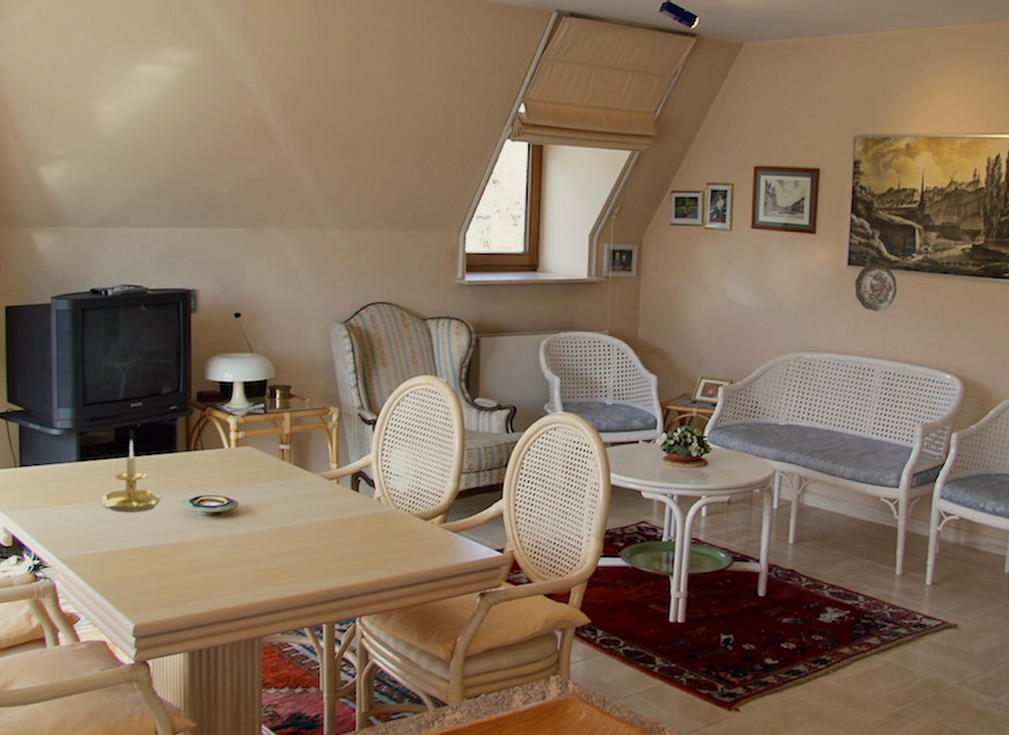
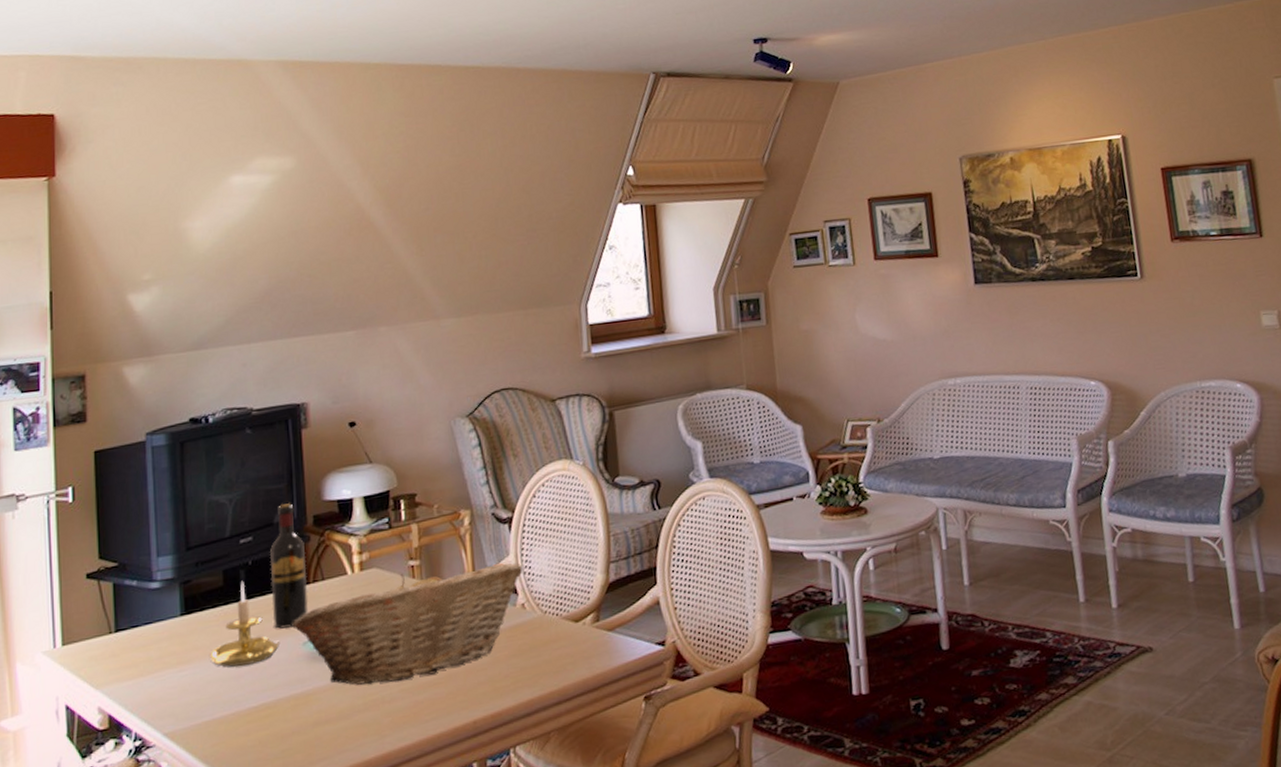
wine bottle: none [156,378,189,487] -> present [269,503,309,629]
fruit basket: none [173,454,382,547] -> present [292,562,523,685]
decorative plate: present [855,263,897,312] -> none [984,278,1028,328]

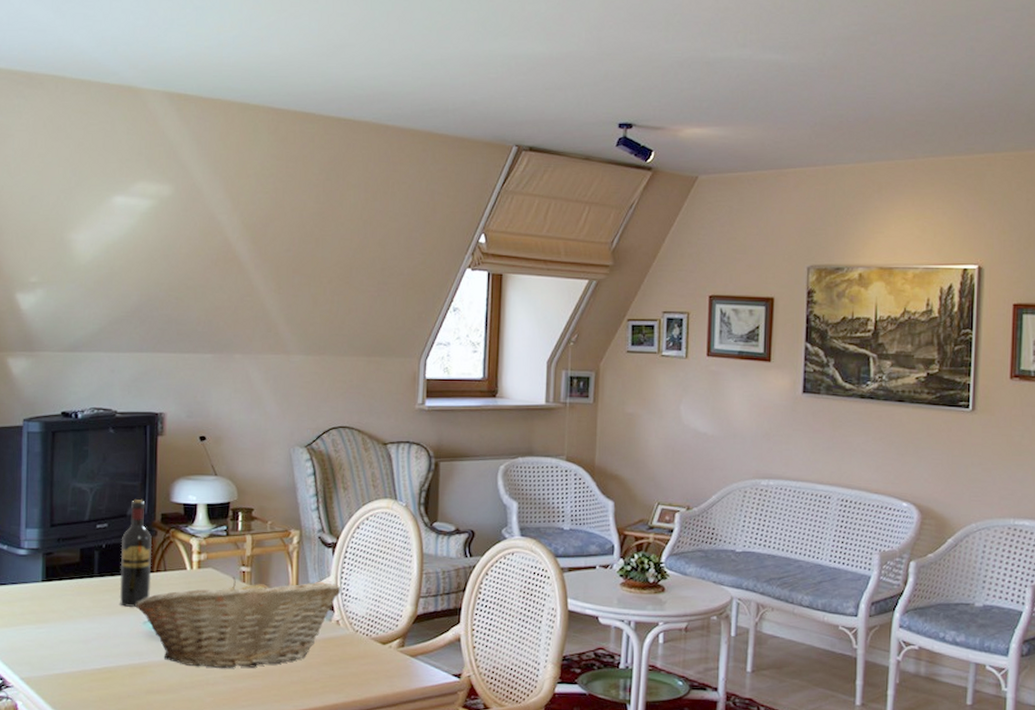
candle holder: present [210,580,280,667] -> none [64,560,124,632]

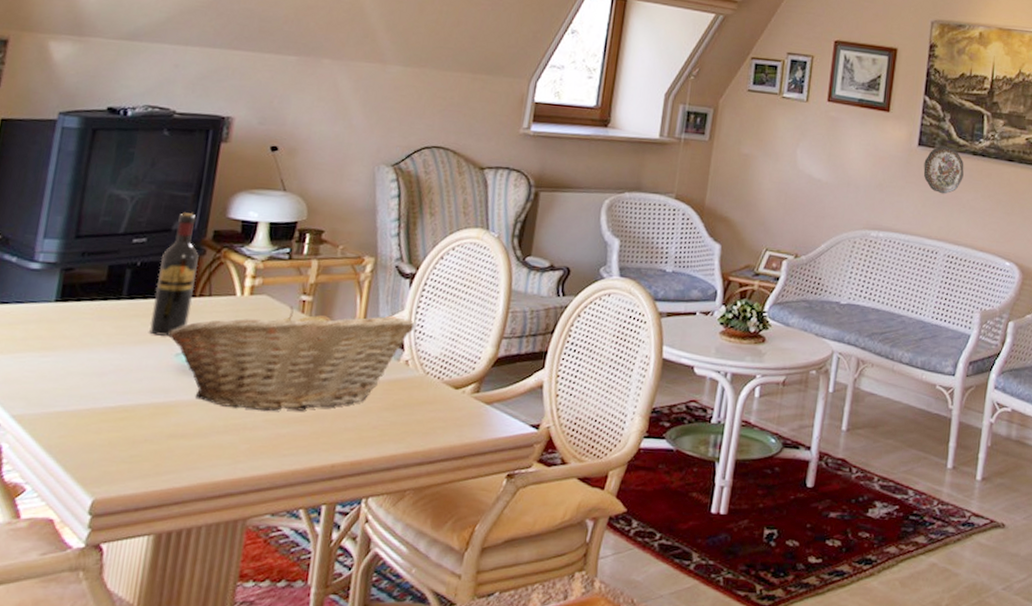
decorative plate: none [810,390,852,439] -> present [923,145,964,194]

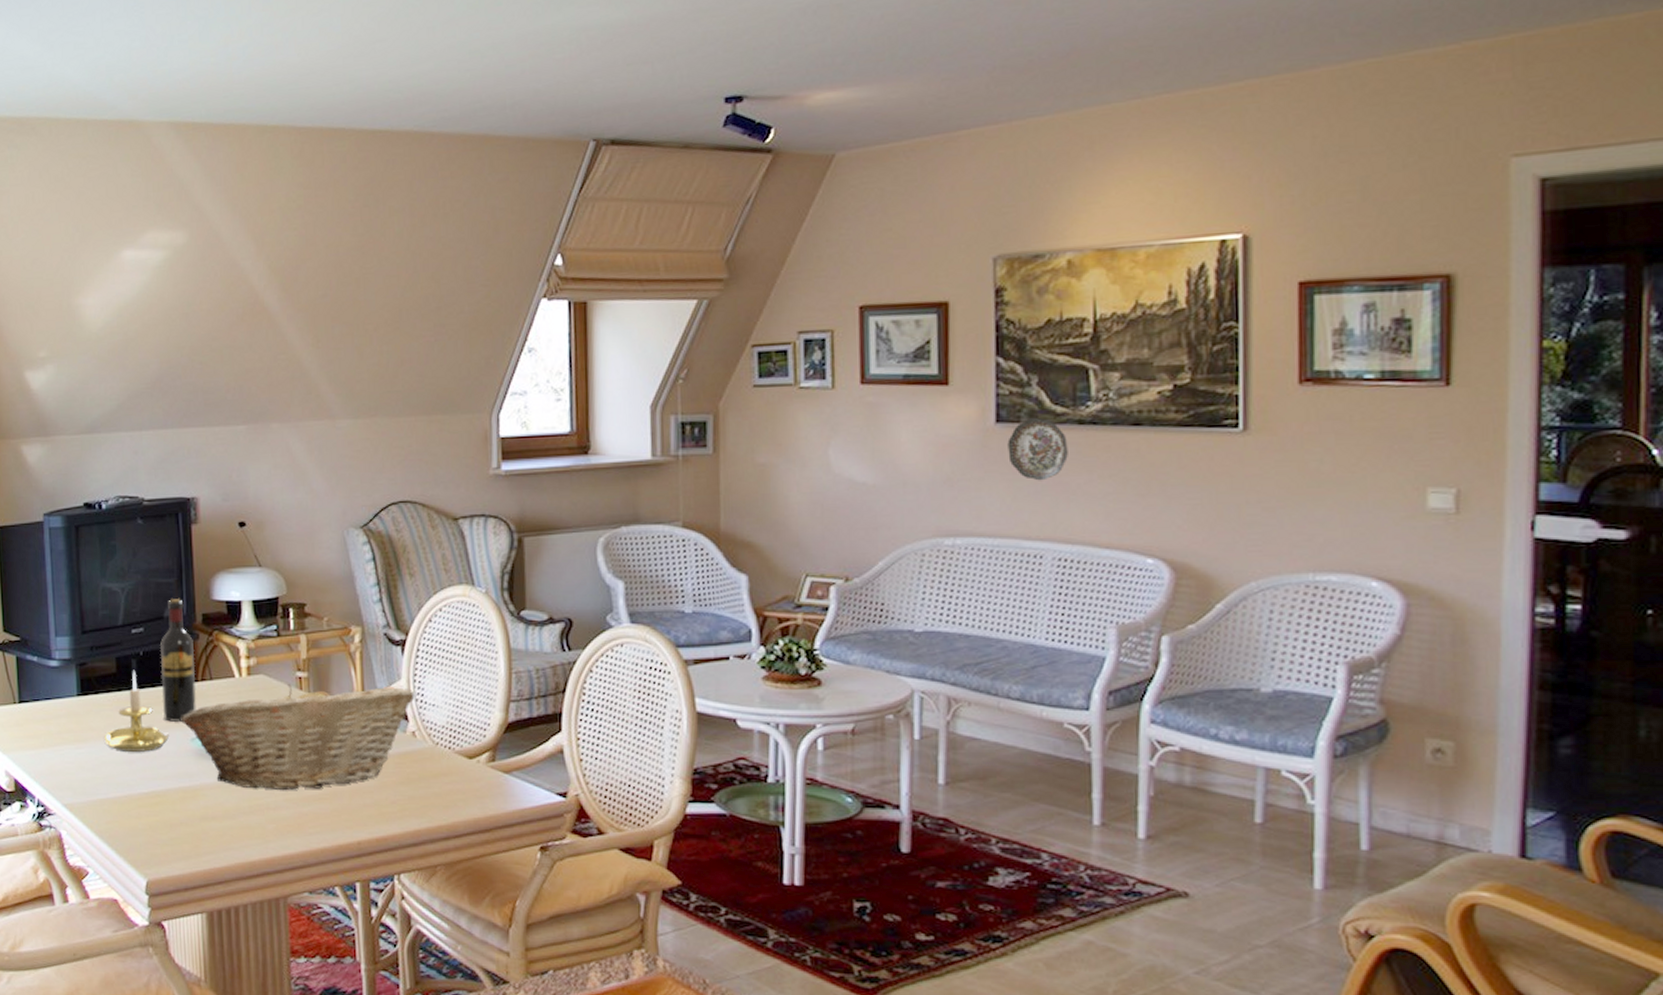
candle holder: none [76,279,153,364] -> present [104,670,170,752]

